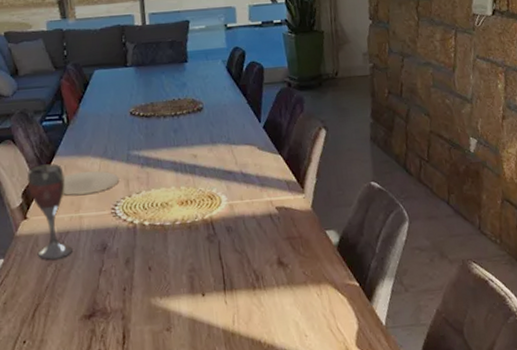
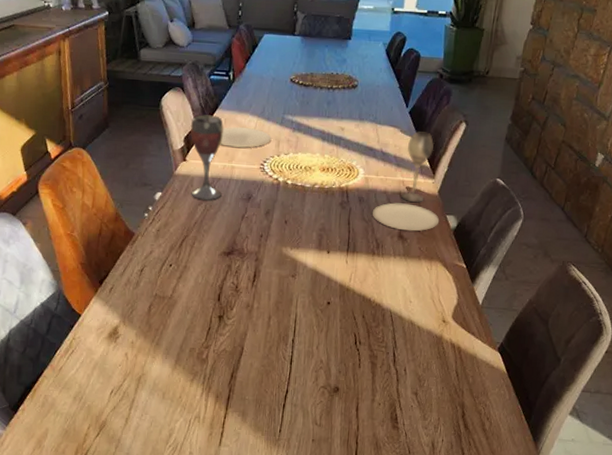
plate: none [243,225,320,256] -> present [372,203,440,232]
wineglass: none [268,145,298,223] -> present [402,131,435,203]

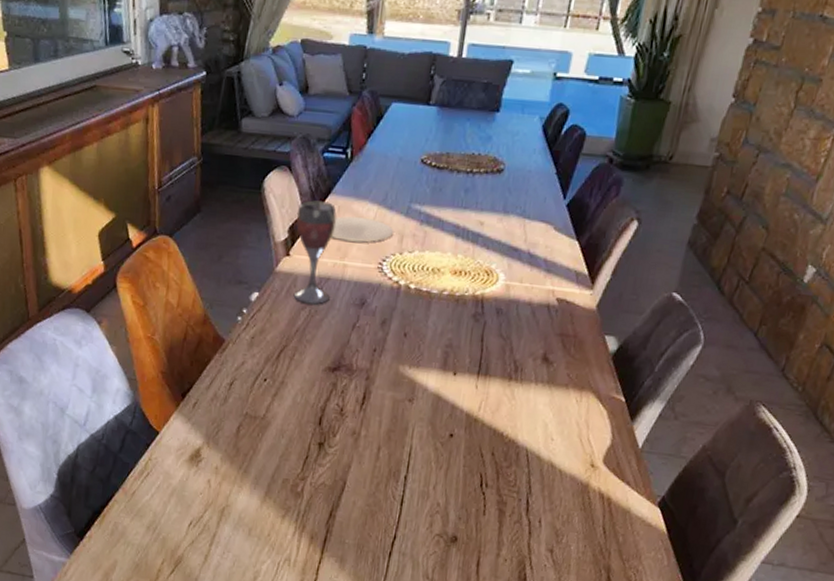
plate: present [372,203,440,232] -> none [511,317,596,354]
wineglass: present [402,131,435,203] -> none [550,229,597,319]

